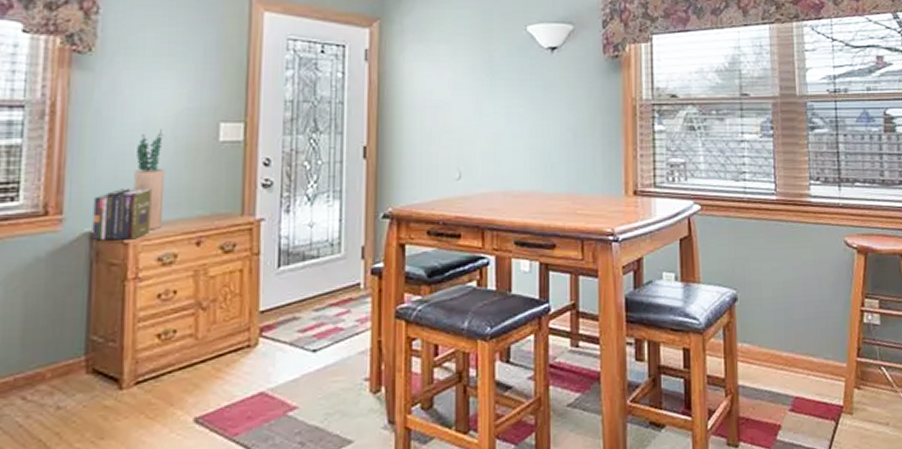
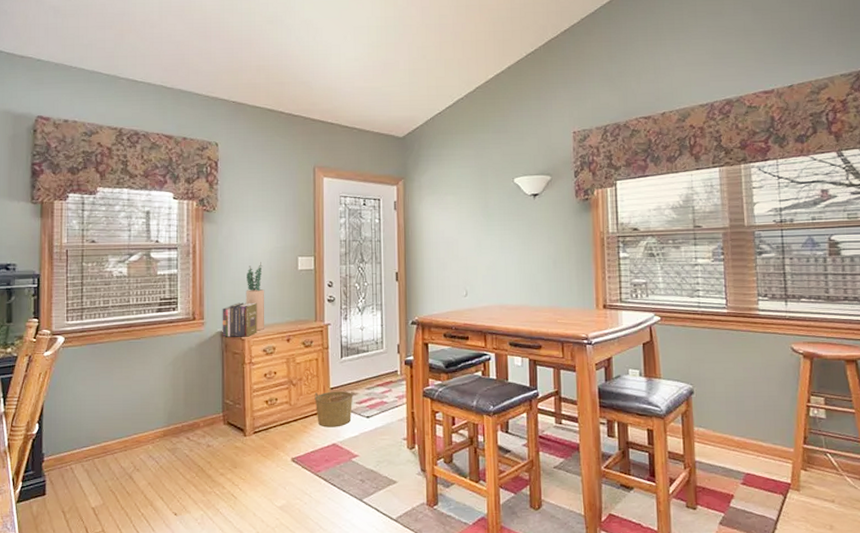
basket: none [234,314,294,369] -> present [314,391,353,428]

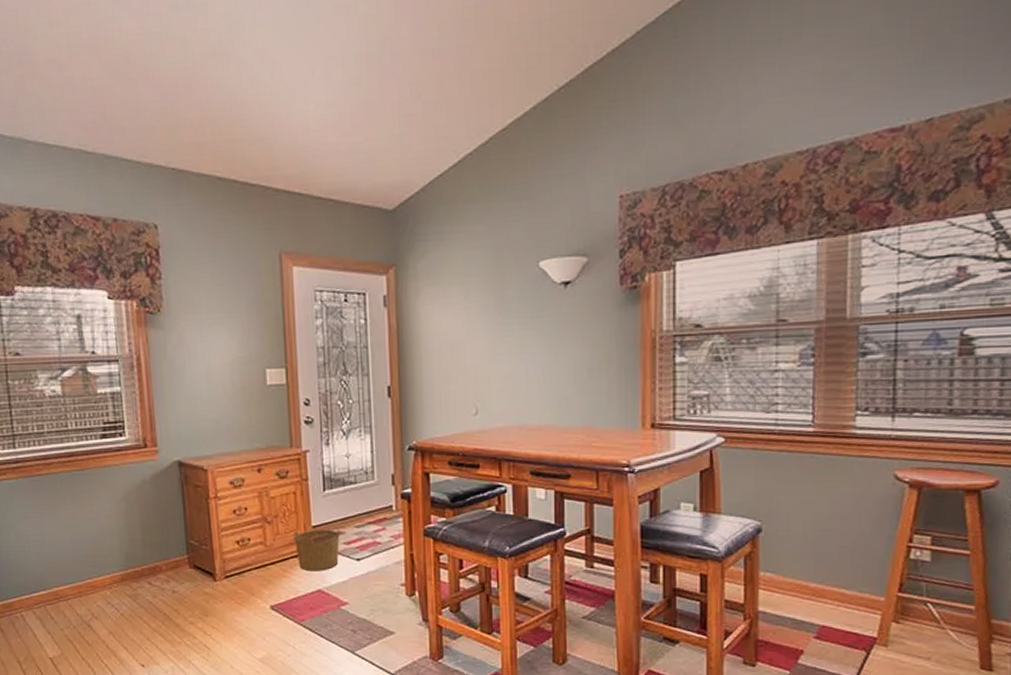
books: present [222,302,257,338] -> none [178,425,222,468]
vase: present [246,262,265,331] -> none [204,376,230,460]

